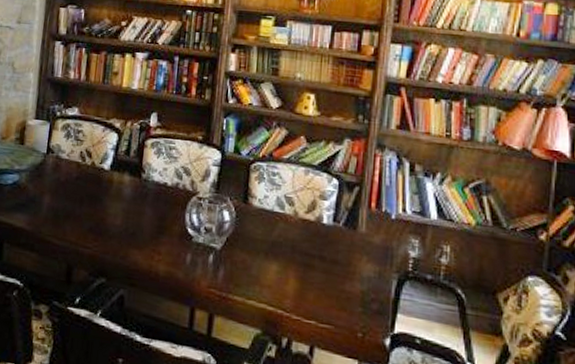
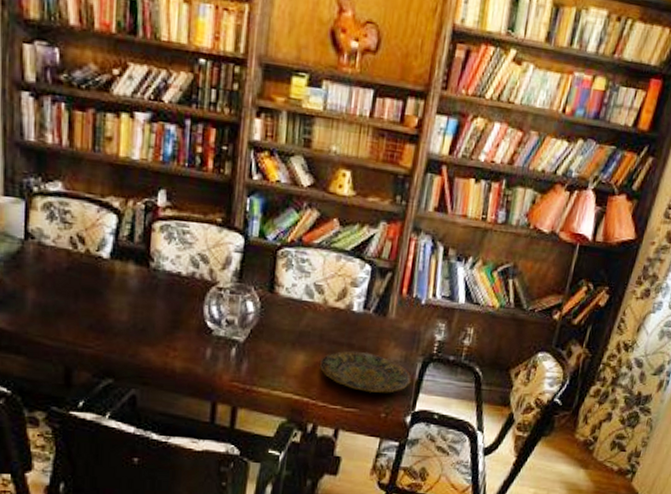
plate: none [291,263,387,311] -> present [319,350,412,393]

